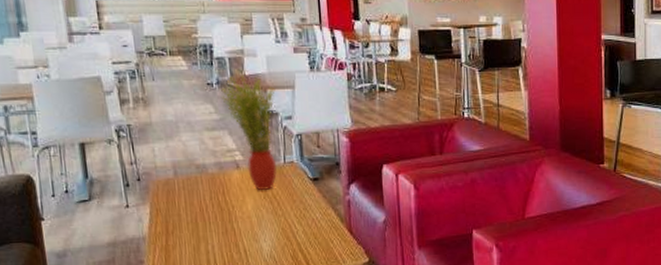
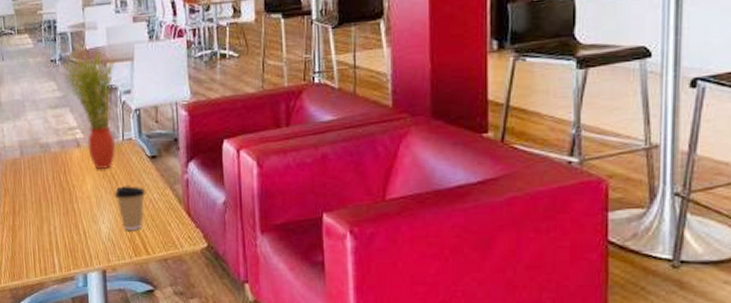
coffee cup: none [276,206,309,249] -> present [114,186,146,231]

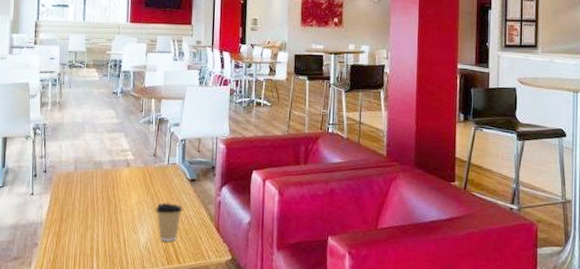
potted plant: present [64,49,116,170] -> none [123,86,168,188]

